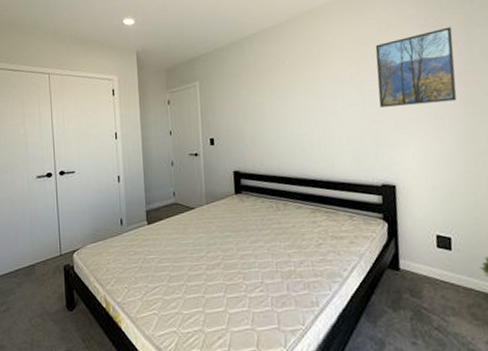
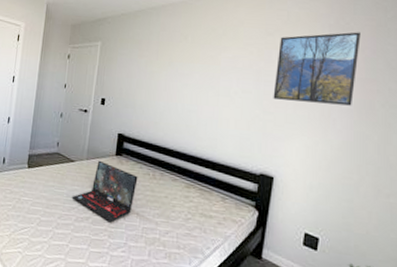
laptop: none [198,202,263,264] -> present [71,160,138,223]

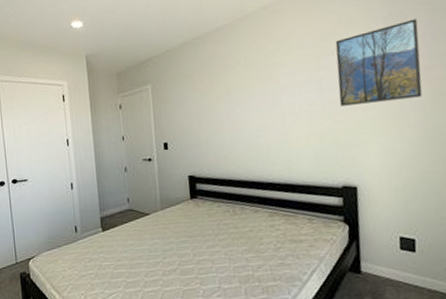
laptop: present [71,160,138,223] -> none [154,207,219,269]

